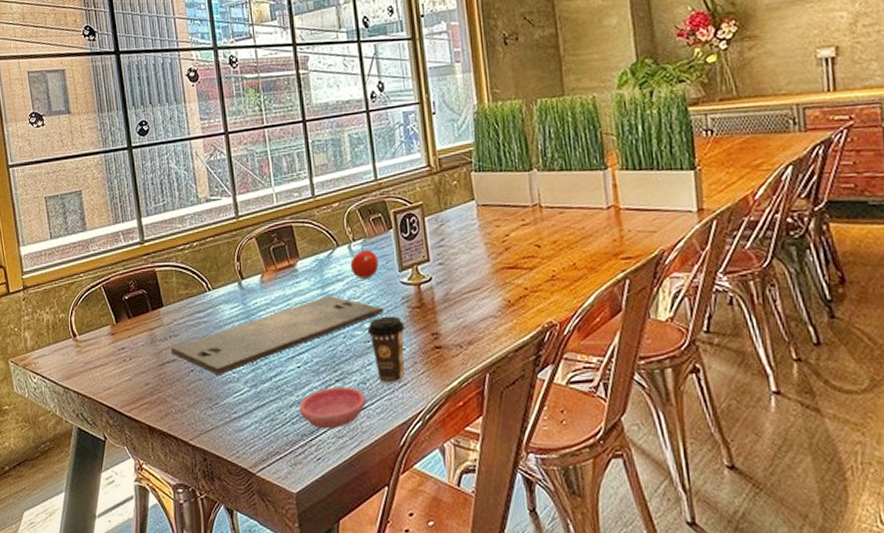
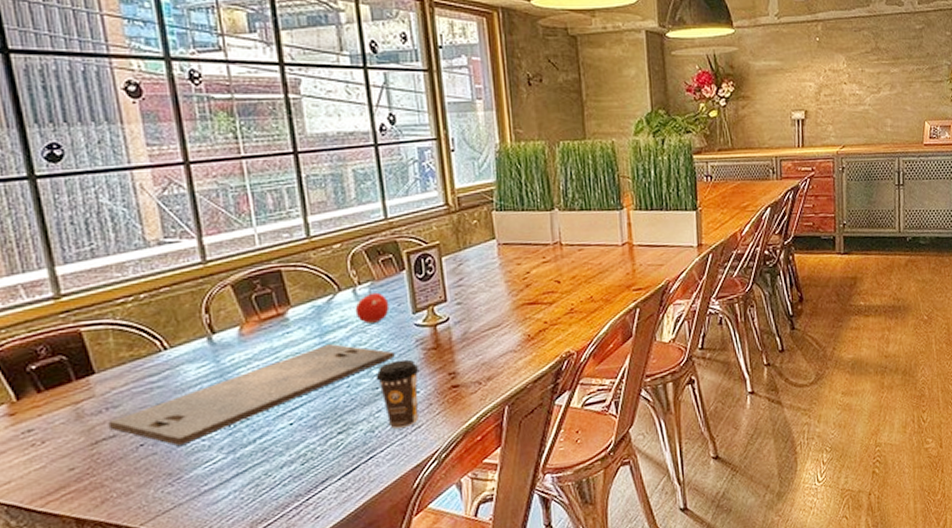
saucer: present [299,387,366,429] -> none [292,437,374,486]

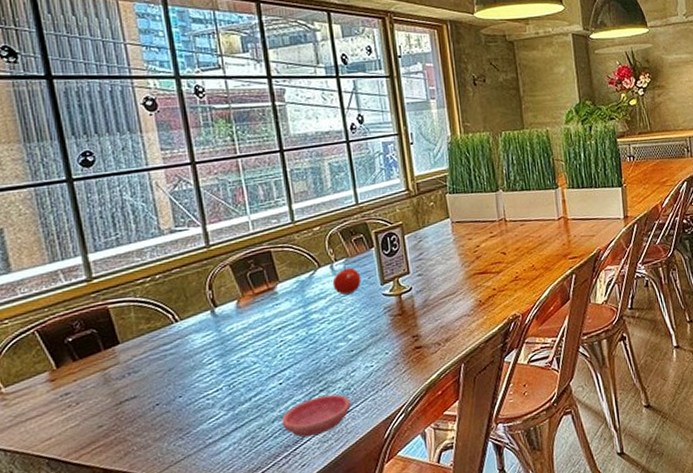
cutting board: present [108,343,395,447] -> none [130,312,367,405]
saucer: none [292,437,374,486] -> present [281,394,351,437]
coffee cup: present [375,359,420,429] -> none [350,324,388,386]

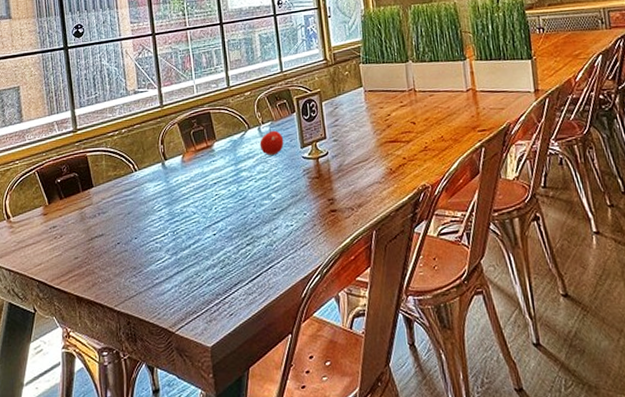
saucer: present [281,394,351,437] -> none [214,249,273,288]

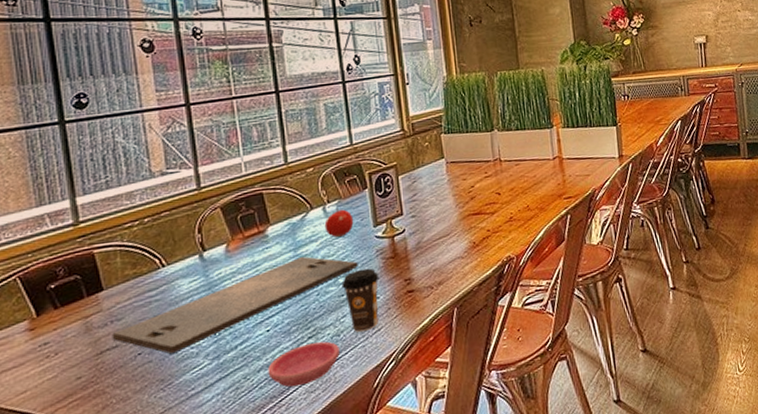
cutting board: none [99,170,288,247] -> present [112,256,358,354]
saucer: none [214,249,273,288] -> present [268,341,340,387]
coffee cup: none [274,186,306,244] -> present [341,268,380,332]

